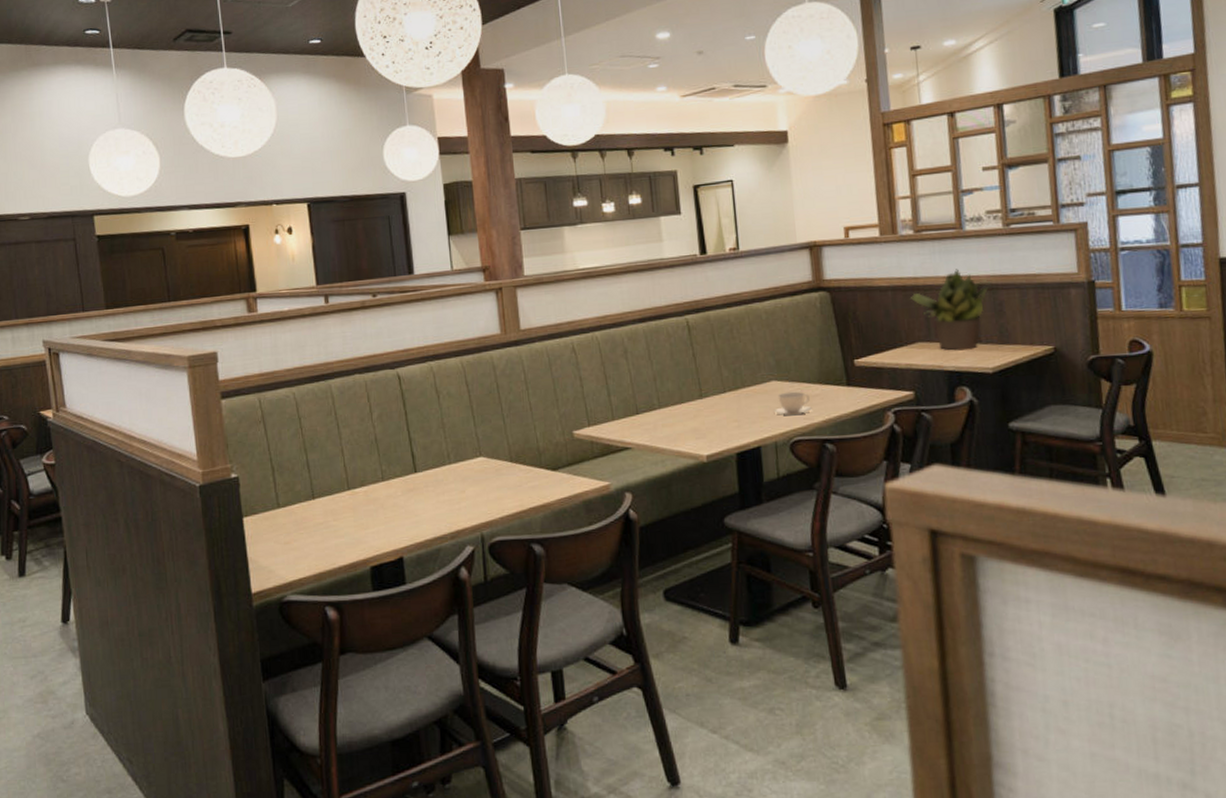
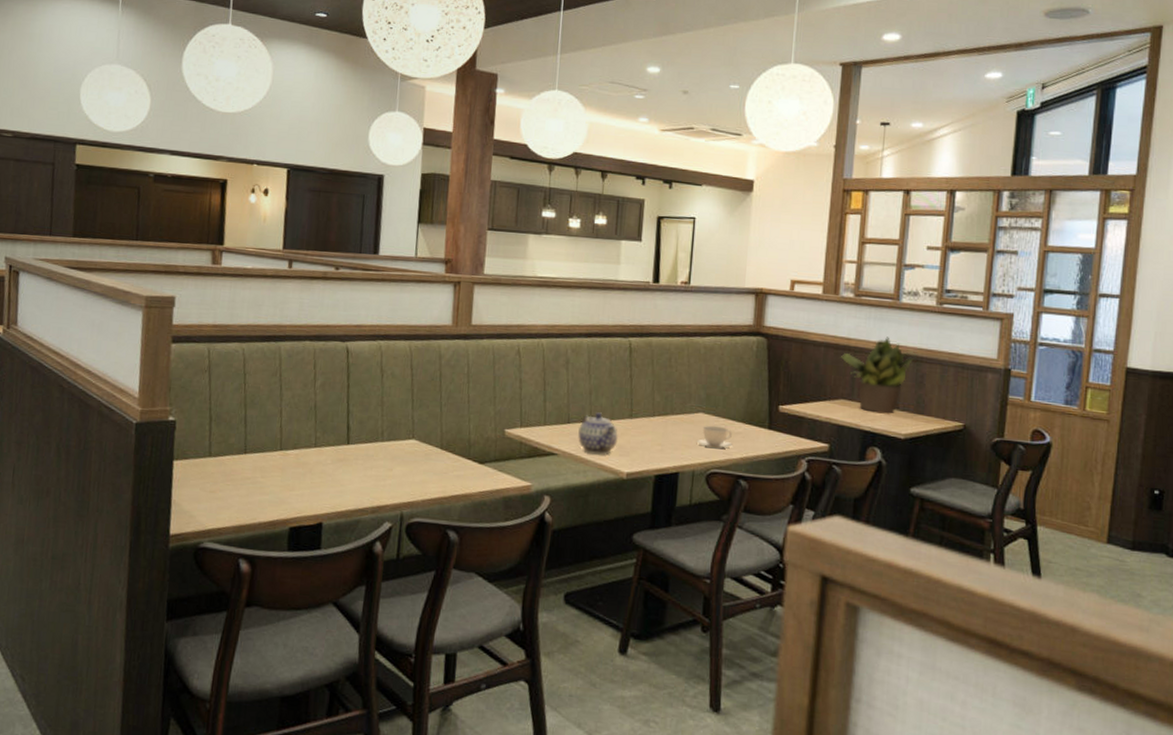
teapot: none [649,398,692,442] -> present [578,412,618,455]

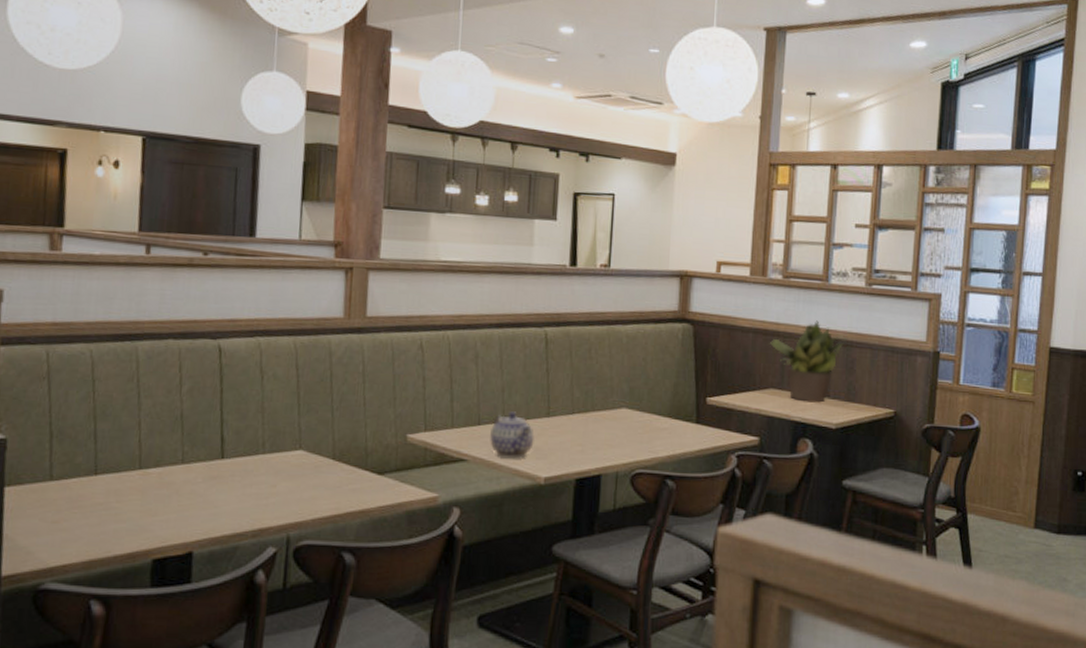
teacup: present [696,426,733,448] -> none [620,422,658,446]

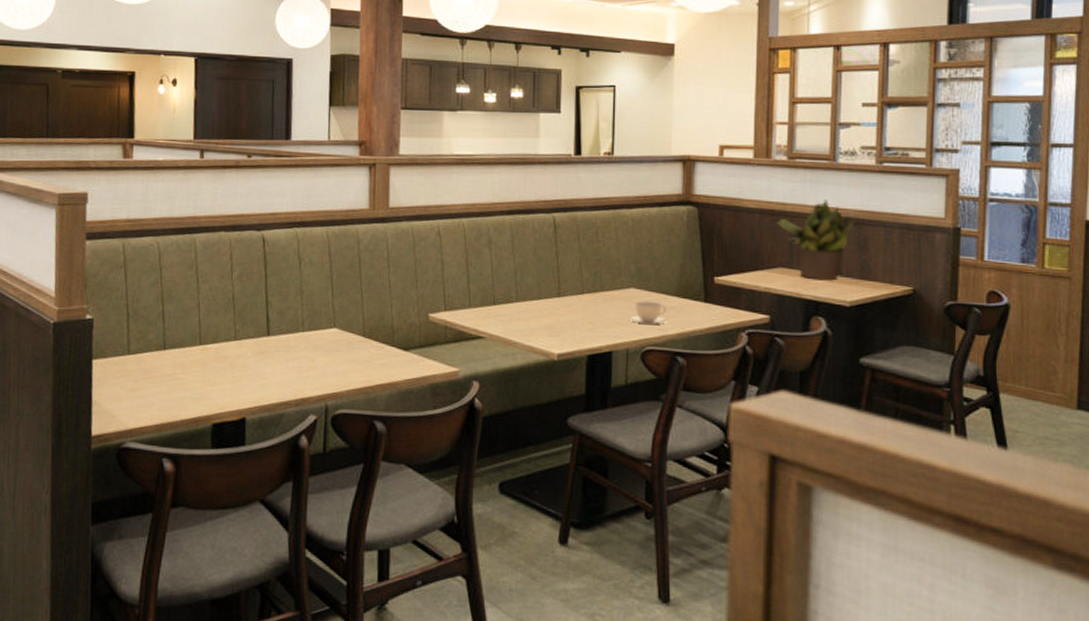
teapot: present [490,411,535,459] -> none [505,292,547,337]
teacup: none [620,422,658,446] -> present [629,301,667,324]

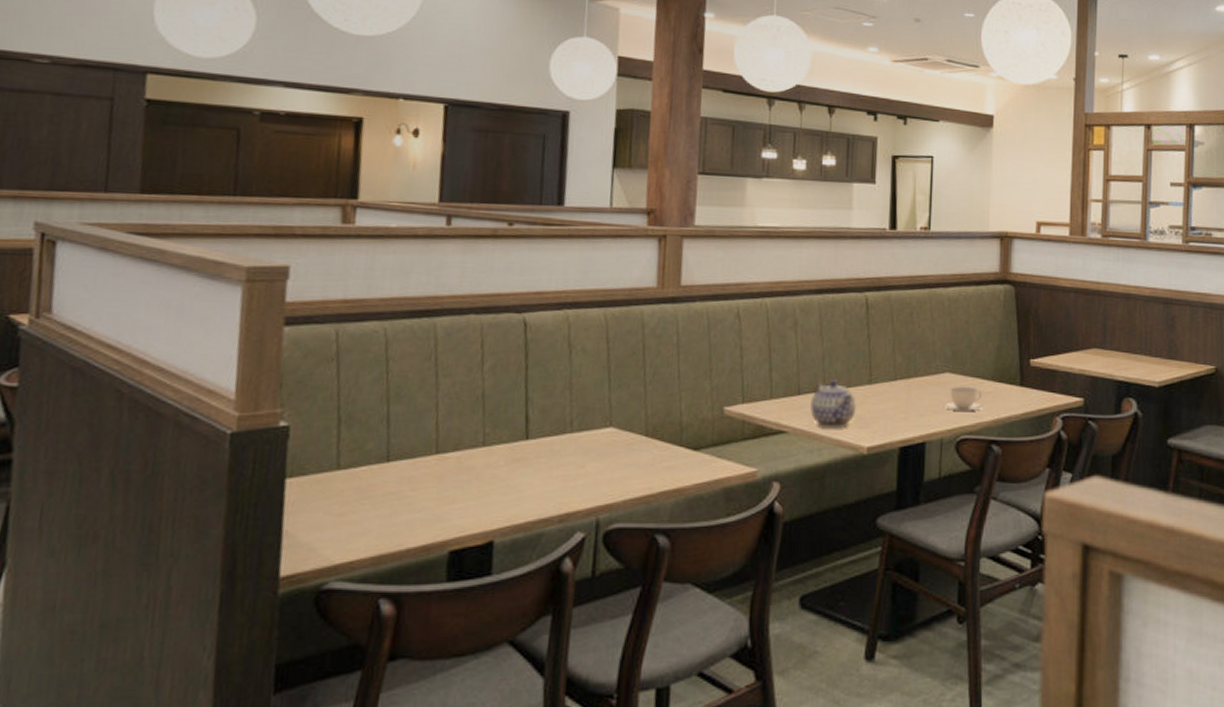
teapot: none [505,292,547,337] -> present [810,379,856,429]
potted plant: present [776,200,858,281] -> none [1090,279,1166,361]

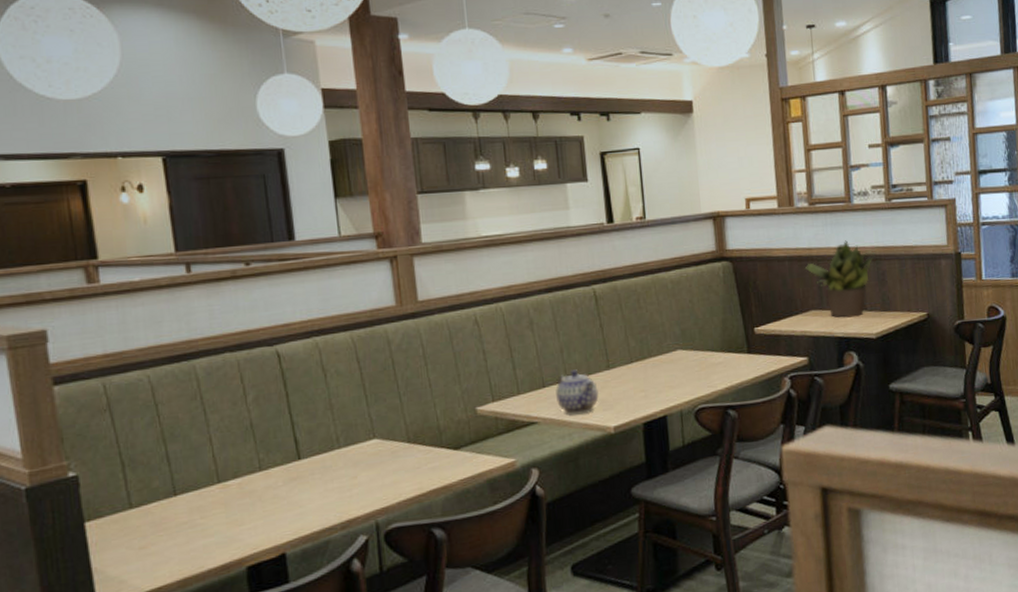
teacup: present [943,387,983,411] -> none [679,360,715,384]
potted plant: none [1090,279,1166,361] -> present [804,240,875,318]

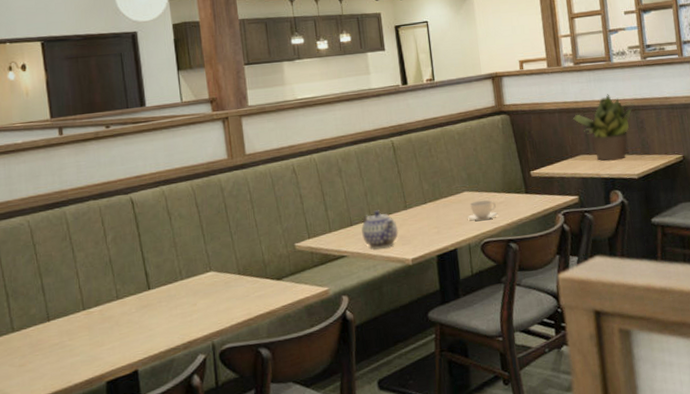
teacup: none [679,360,715,384] -> present [467,200,498,221]

